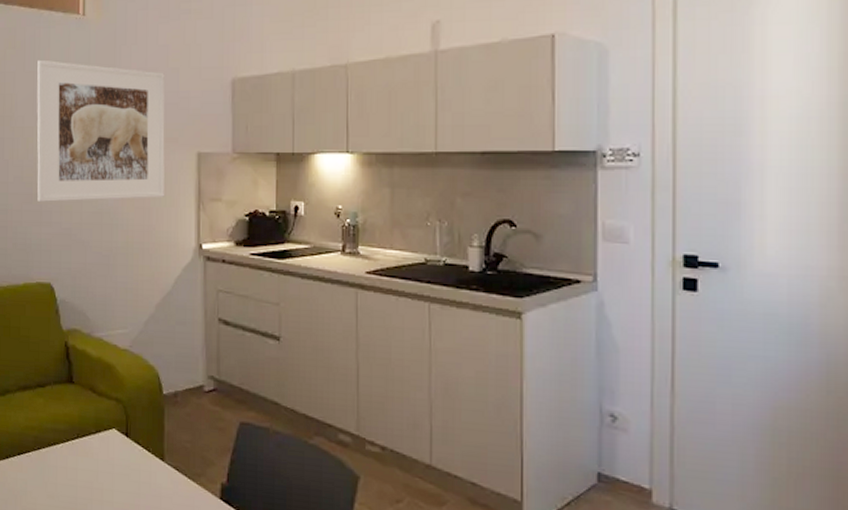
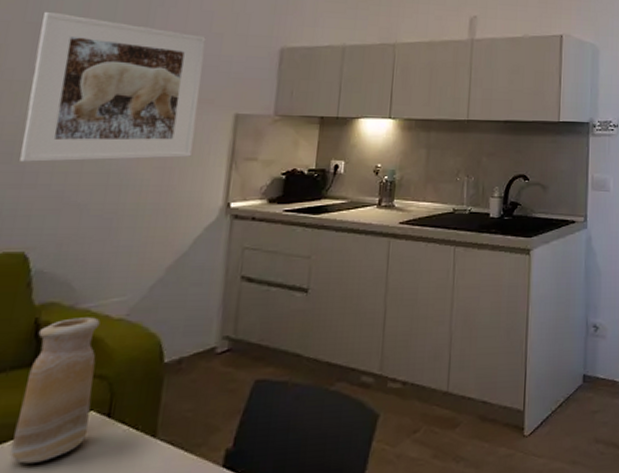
vase: none [62,344,113,466] -> present [10,317,101,464]

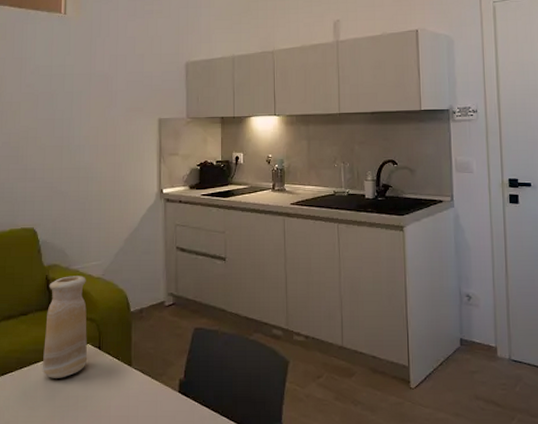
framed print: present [20,11,206,162] -> none [22,48,133,162]

